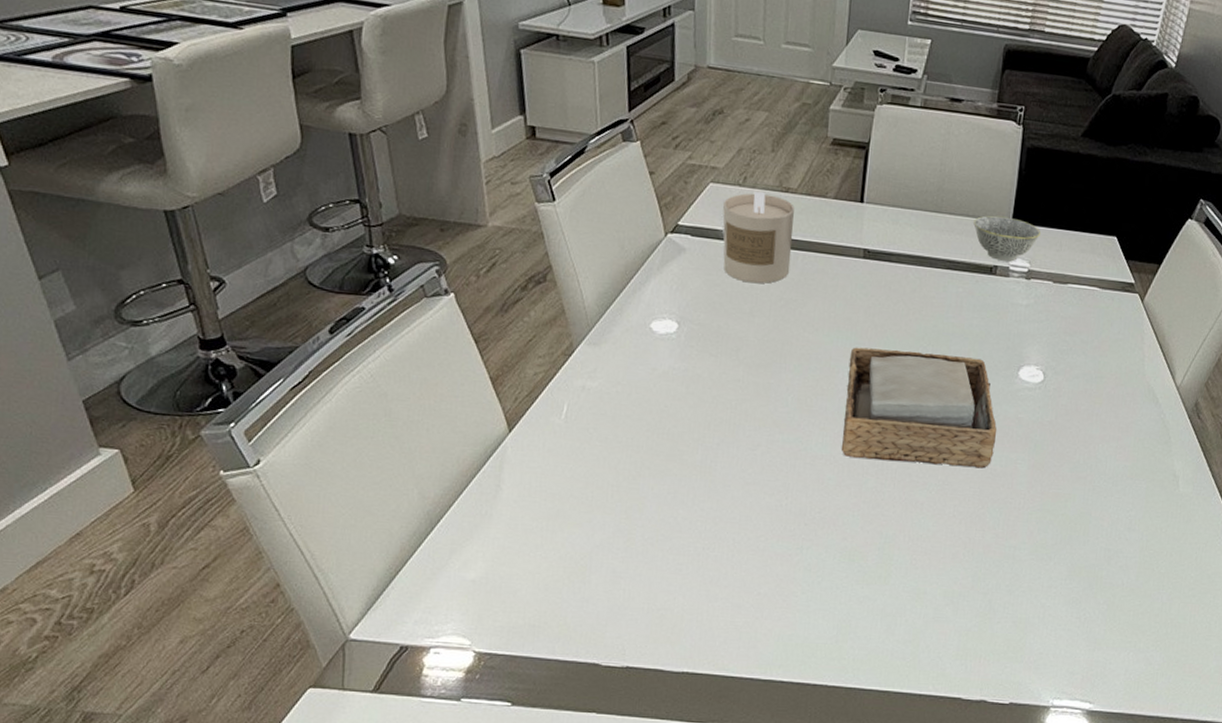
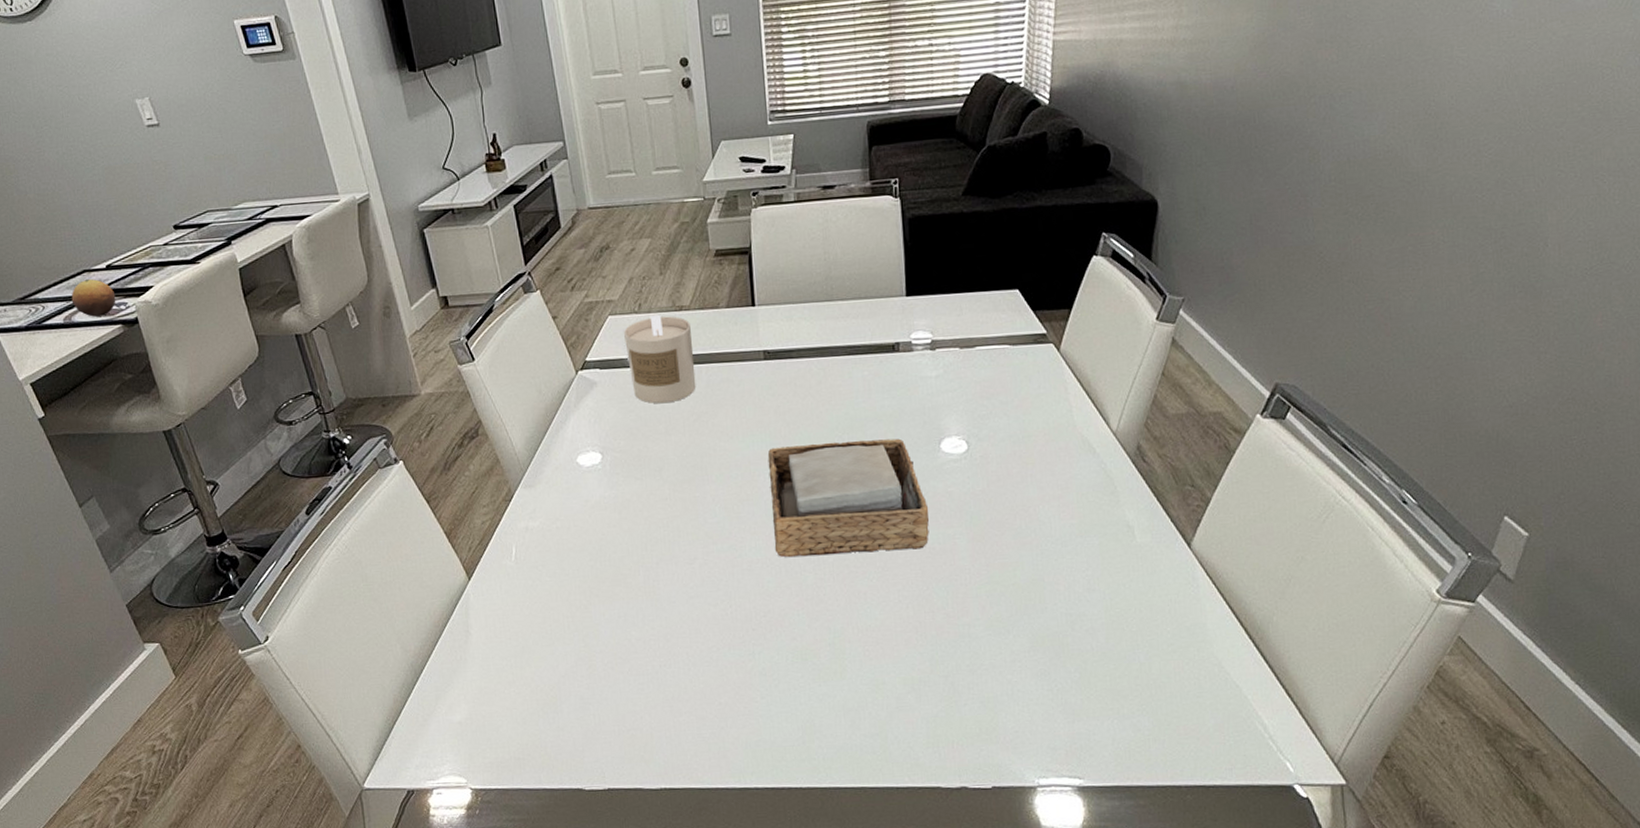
fruit: none [67,17,127,64] -> present [71,279,116,317]
bowl: present [973,215,1042,262] -> none [867,291,939,337]

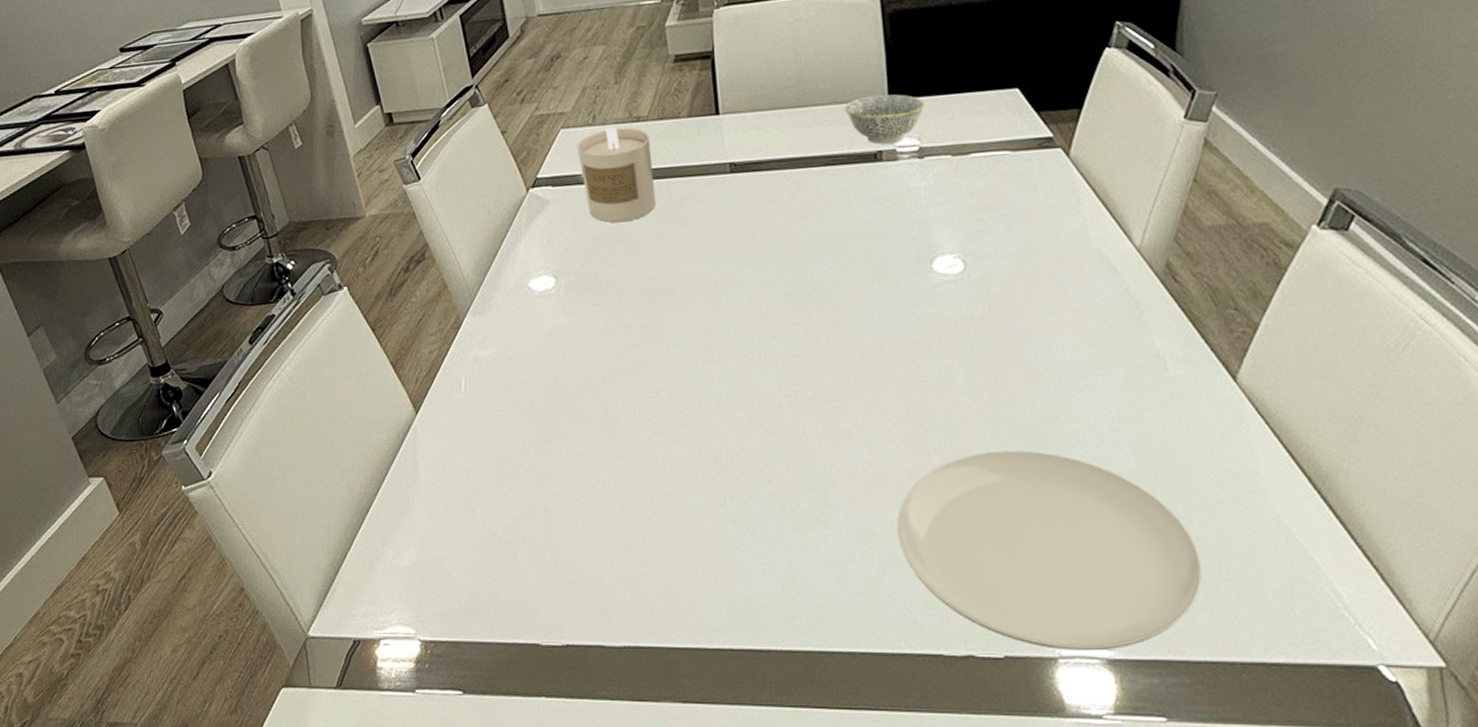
fruit: present [71,279,116,317] -> none [21,105,64,143]
napkin holder: present [767,438,929,558] -> none [736,257,922,391]
bowl: none [867,291,939,337] -> present [844,94,926,145]
plate: none [904,608,1157,781] -> present [897,450,1202,652]

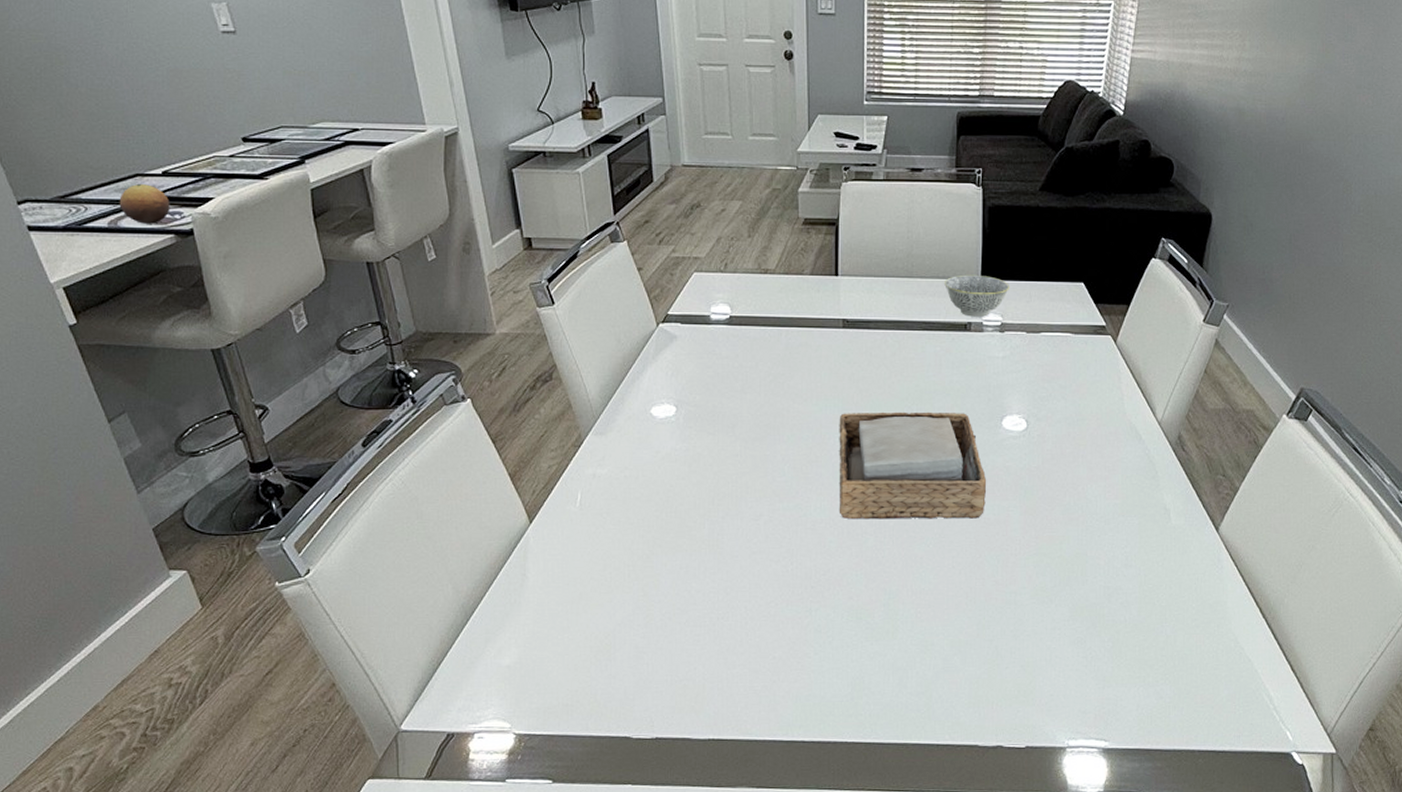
fruit: none [21,105,64,143] -> present [119,184,170,224]
candle: present [577,127,657,223] -> none [708,276,775,362]
napkin holder: none [736,257,922,391] -> present [839,412,986,520]
plate: present [897,450,1202,652] -> none [952,579,1178,742]

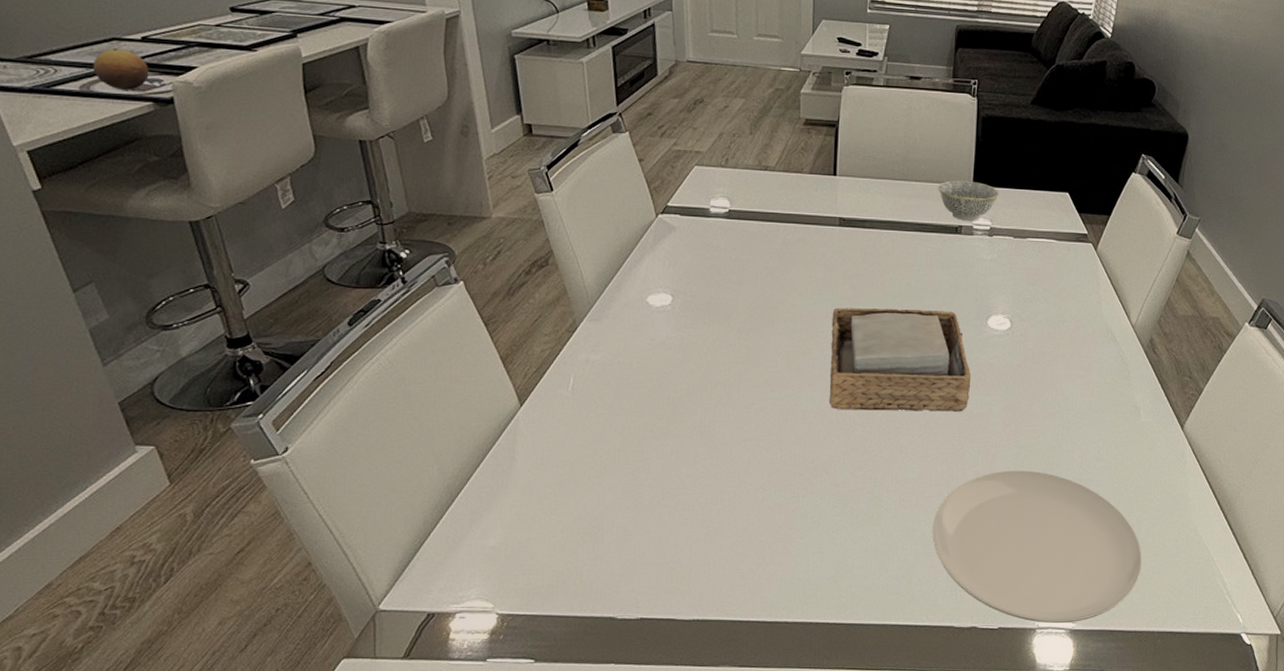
plate: none [952,579,1178,742] -> present [932,470,1142,624]

